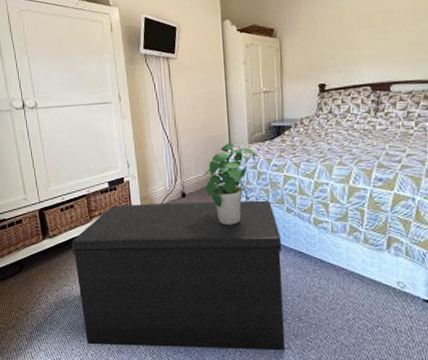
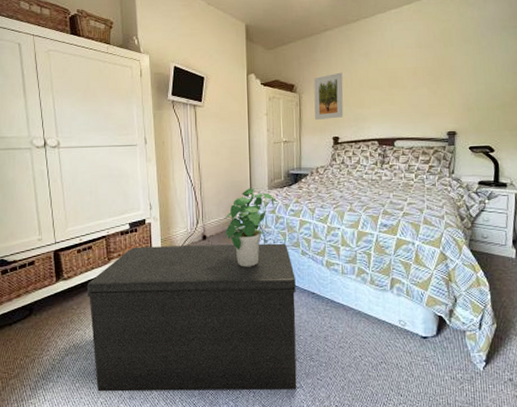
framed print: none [295,11,330,66] -> present [313,72,344,120]

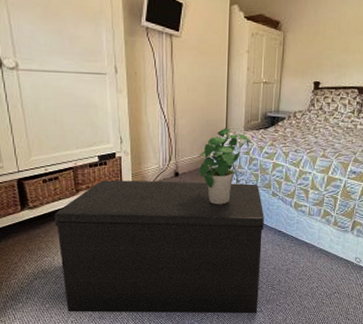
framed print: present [313,72,344,120] -> none [298,12,331,63]

